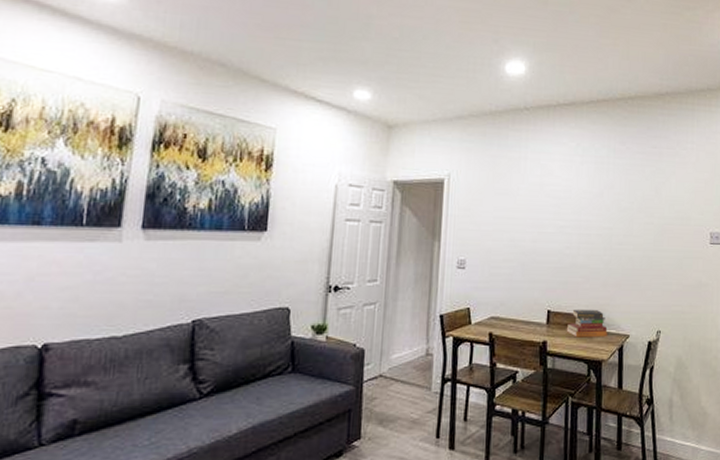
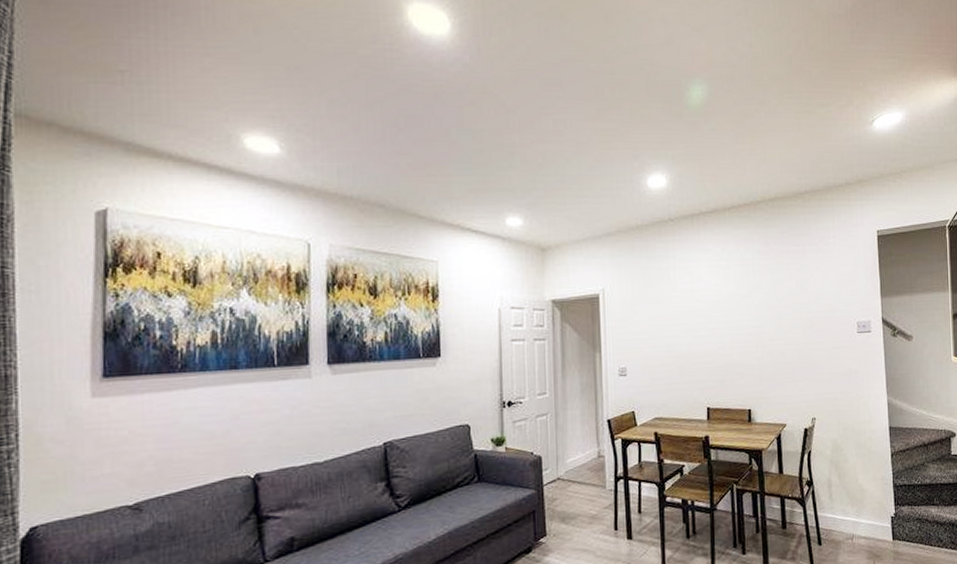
books: present [566,310,608,338] -> none [726,403,765,430]

